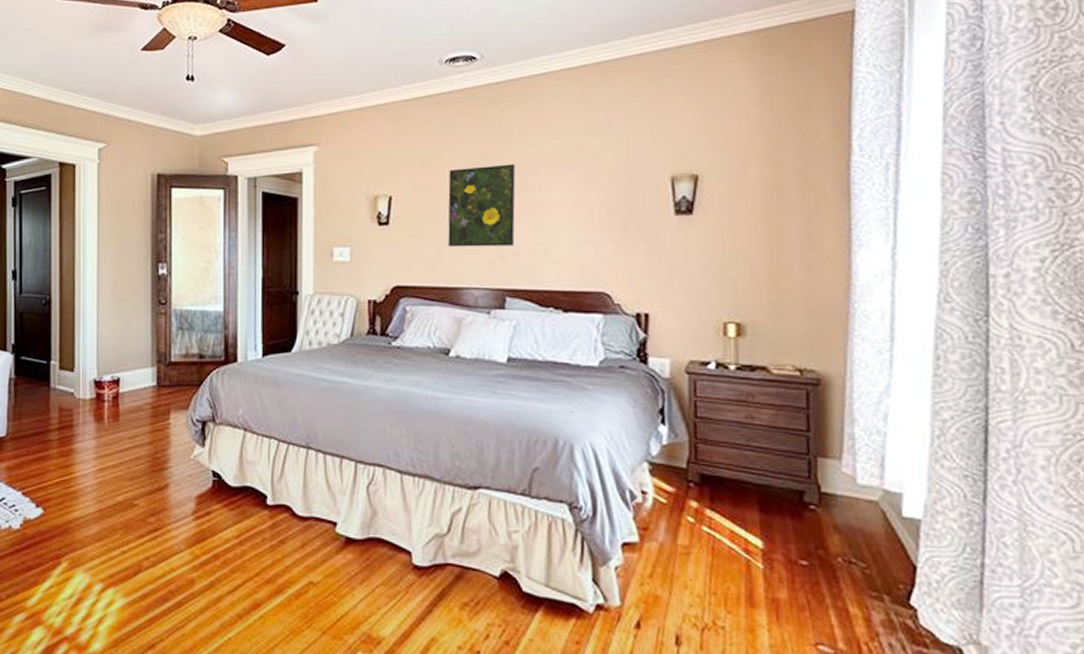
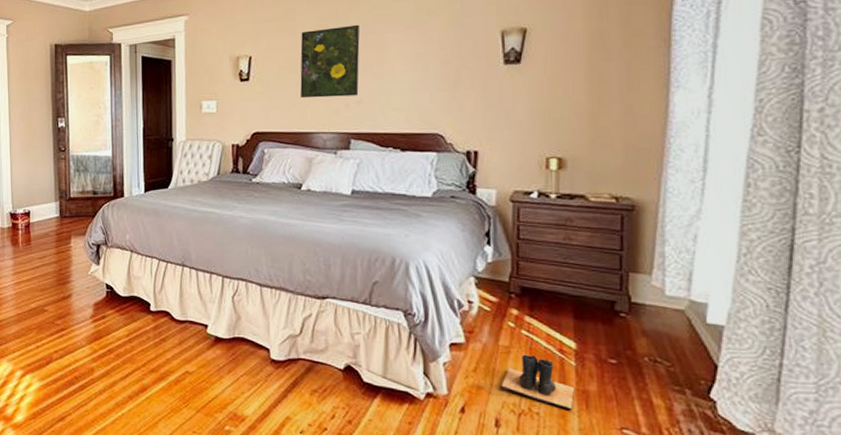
boots: none [680,555,764,622] -> present [501,354,575,410]

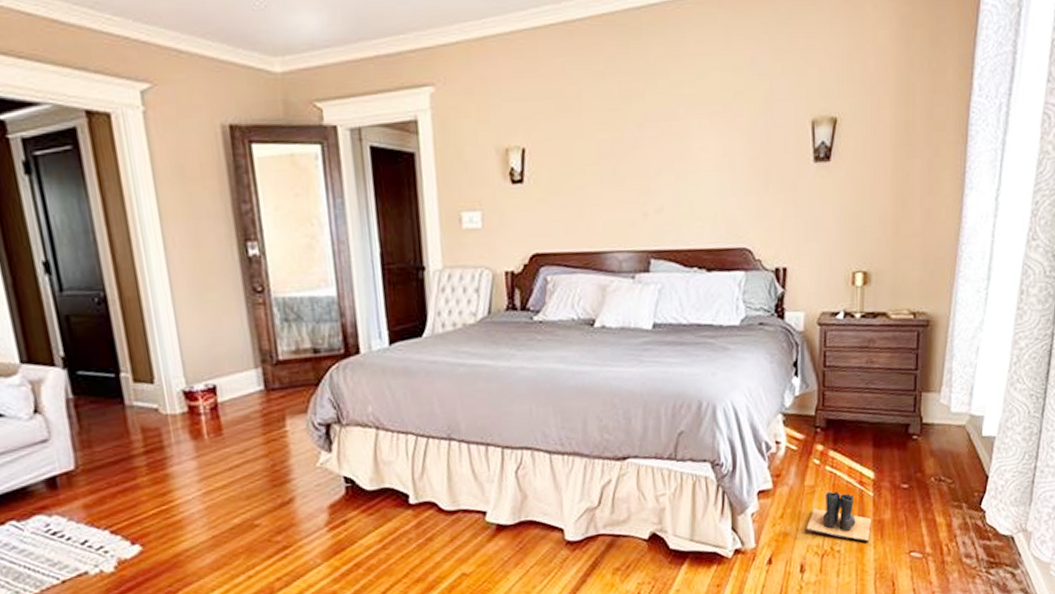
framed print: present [300,24,360,99] -> none [587,107,659,207]

